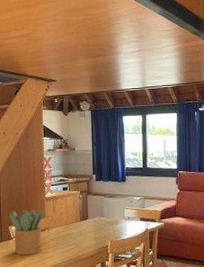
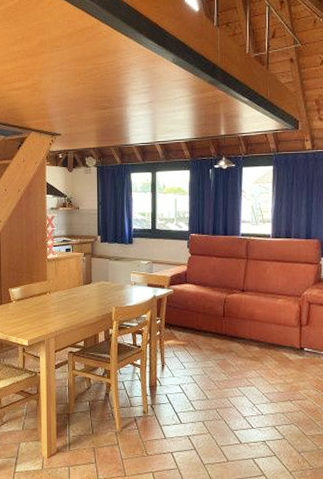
potted plant: present [9,209,44,256] -> none [10,271,45,320]

